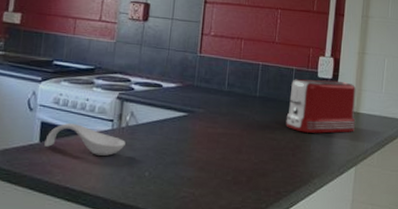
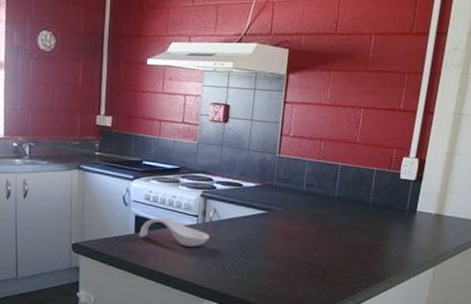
toaster: present [286,79,356,133] -> none [363,180,441,235]

